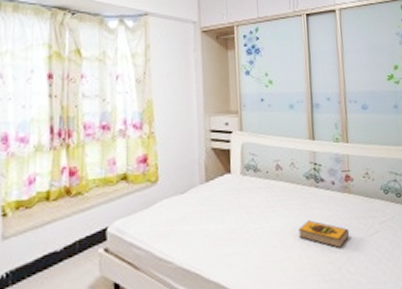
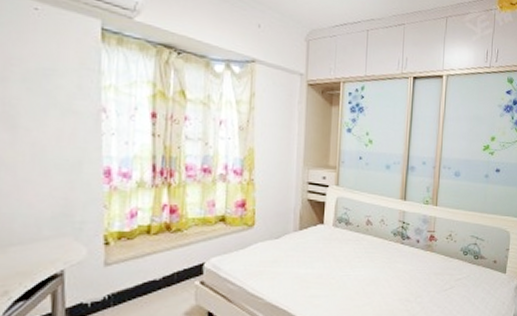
hardback book: present [298,220,350,248] -> none [380,272,427,298]

